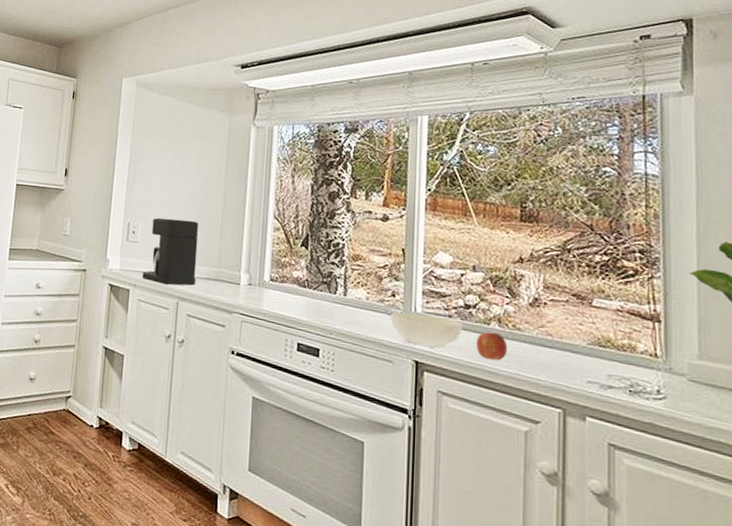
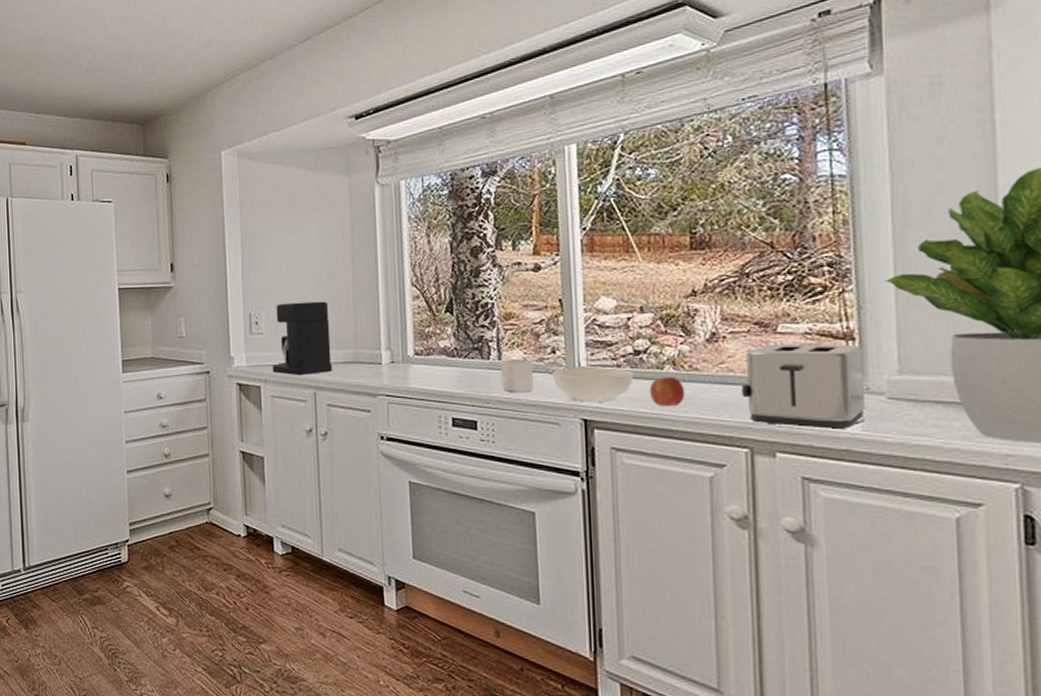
mug: none [344,296,375,329] -> present [500,359,534,393]
toaster: none [558,315,667,405] -> present [741,343,865,430]

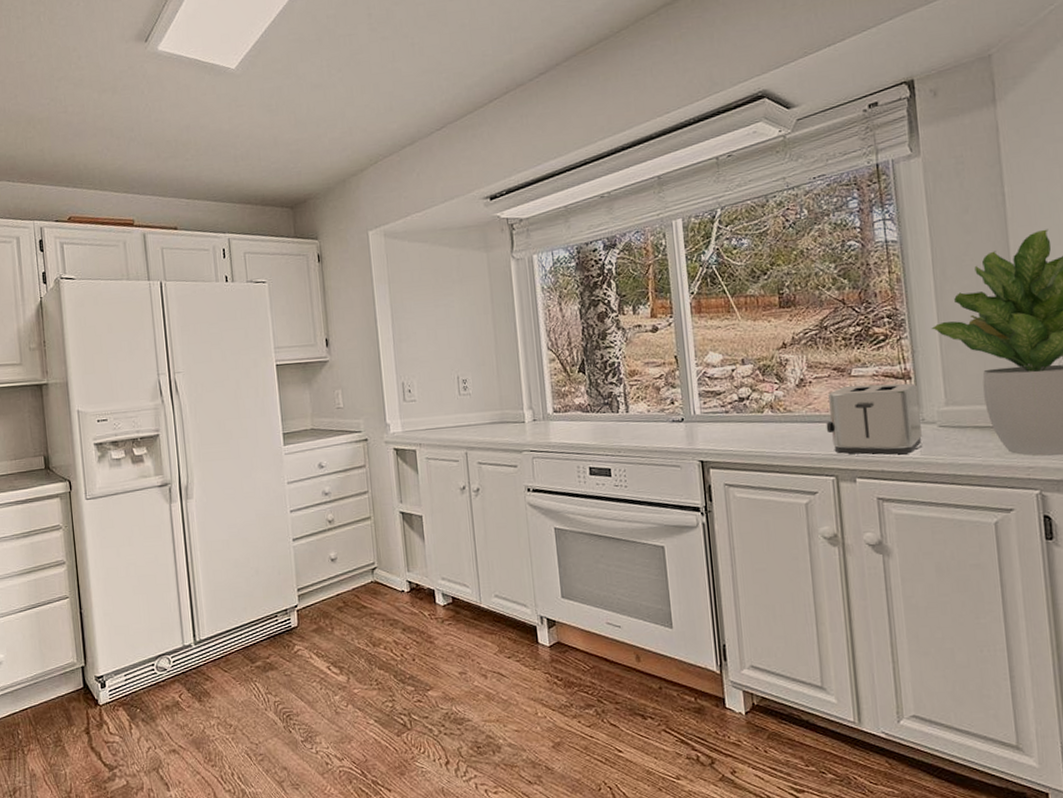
coffee maker: present [272,301,333,376] -> none [426,367,482,438]
mug: present [500,359,534,393] -> none [628,410,657,441]
bowl: present [551,368,635,402] -> none [672,414,741,446]
fruit: present [649,377,685,407] -> none [753,419,782,446]

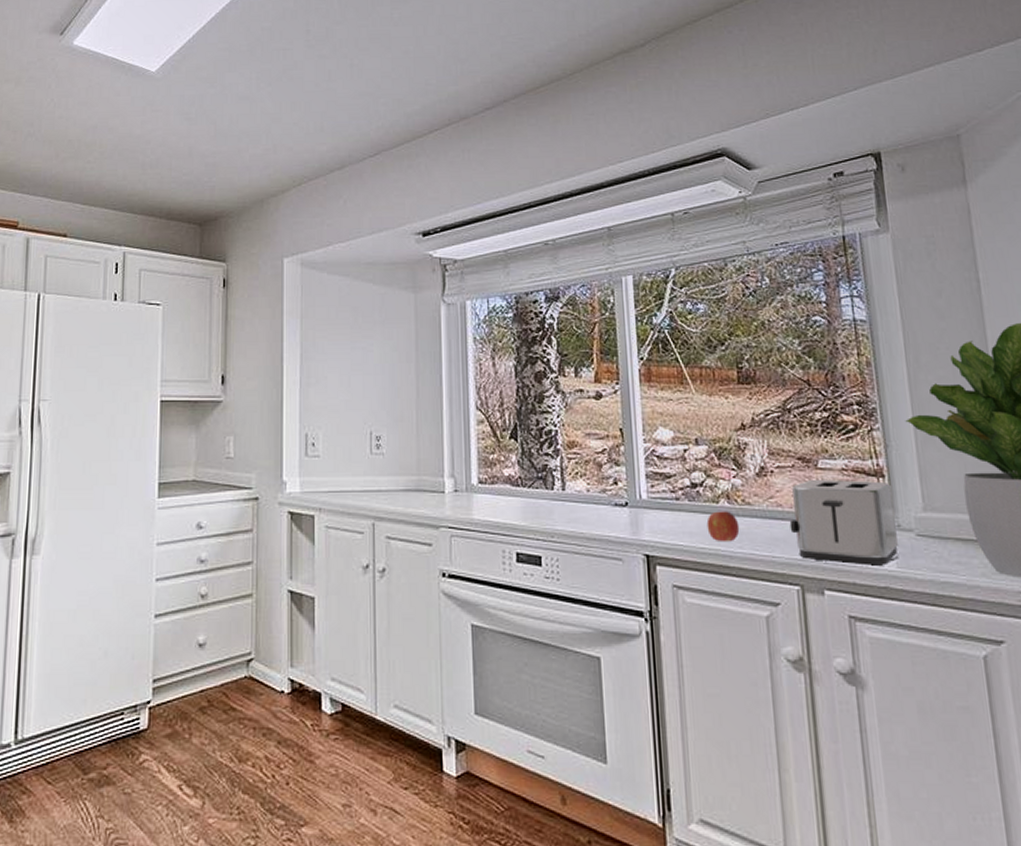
fruit: none [753,419,782,446] -> present [706,511,740,542]

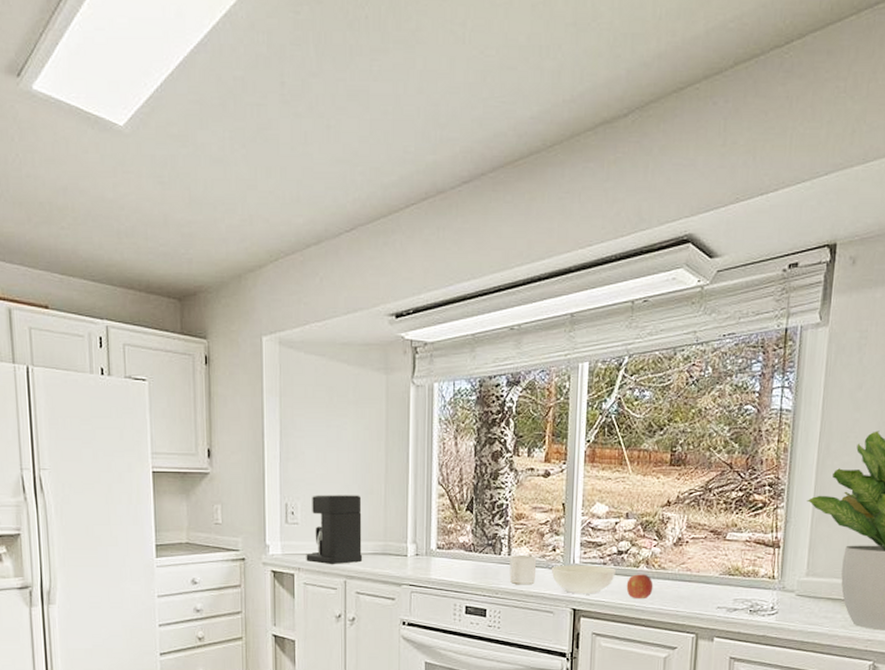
coffee maker: none [328,423,394,505] -> present [306,495,363,565]
mug: none [564,490,597,526] -> present [509,555,537,585]
bowl: none [614,500,693,537] -> present [551,565,617,594]
toaster: present [789,480,898,567] -> none [694,550,784,620]

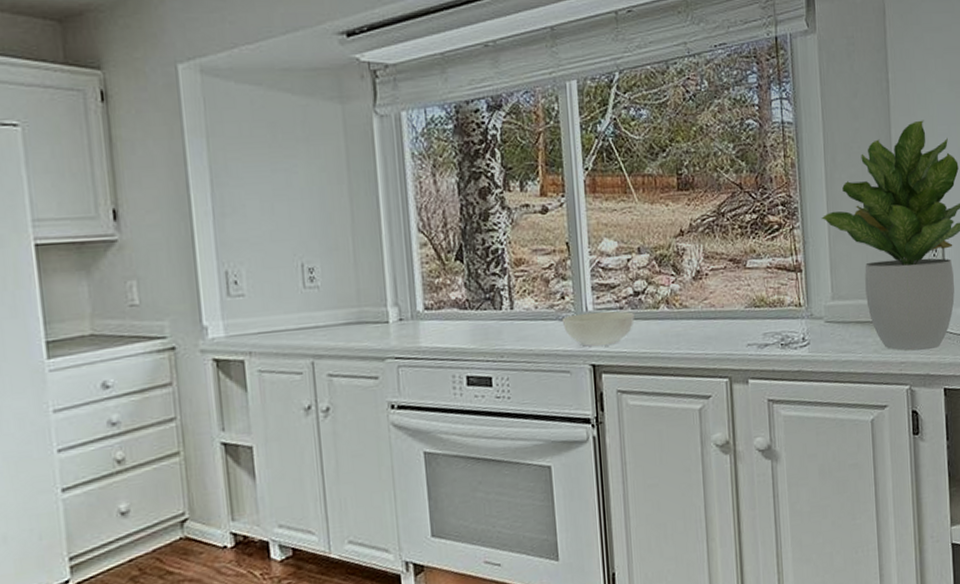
coffee maker: present [306,495,363,565] -> none [258,252,333,344]
mug: present [509,555,537,585] -> none [513,307,546,343]
fruit: present [626,574,654,599] -> none [648,315,678,346]

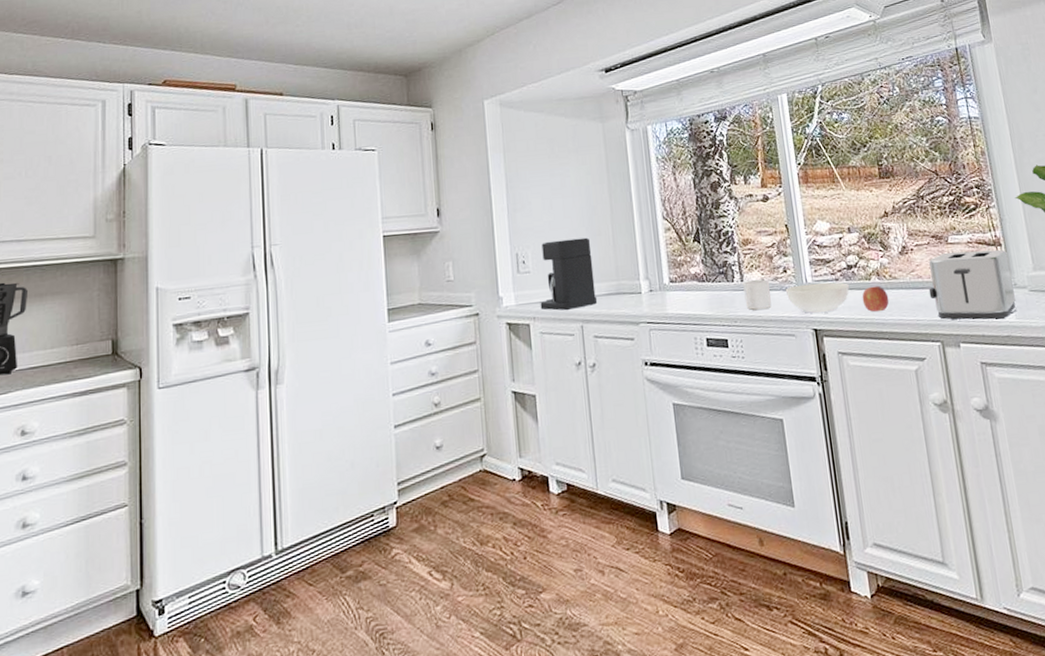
coffee maker: none [258,252,333,344] -> present [540,237,598,311]
mug: none [513,307,546,343] -> present [743,279,772,311]
fruit: none [648,315,678,346] -> present [862,286,889,313]
toaster: none [721,276,810,354] -> present [928,249,1016,320]

